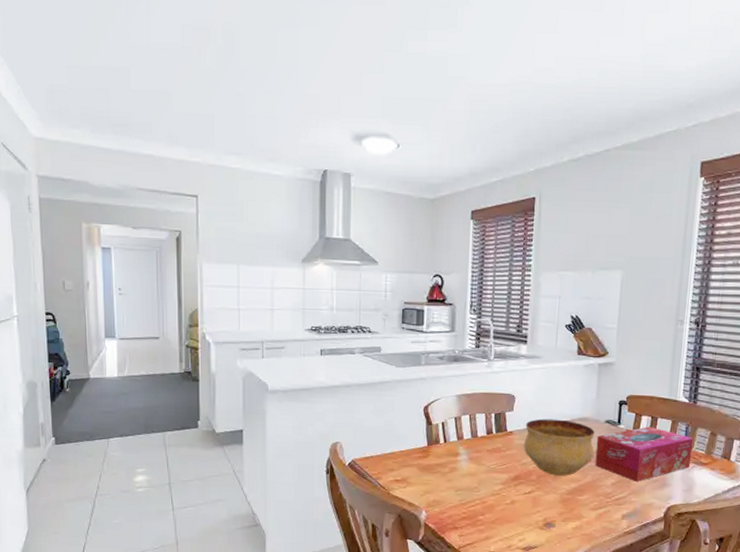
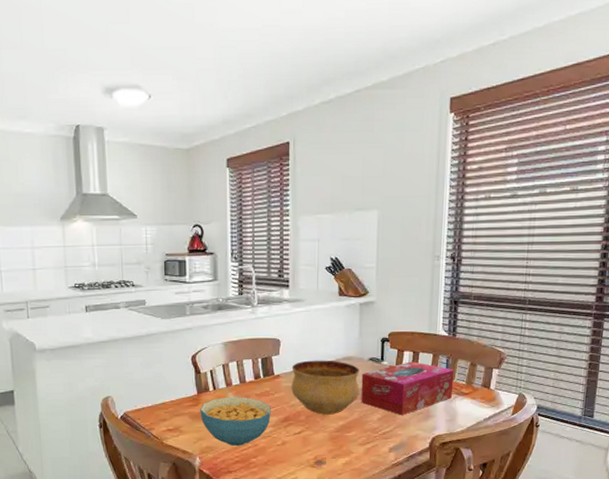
cereal bowl: none [429,450,502,502] -> present [200,396,271,446]

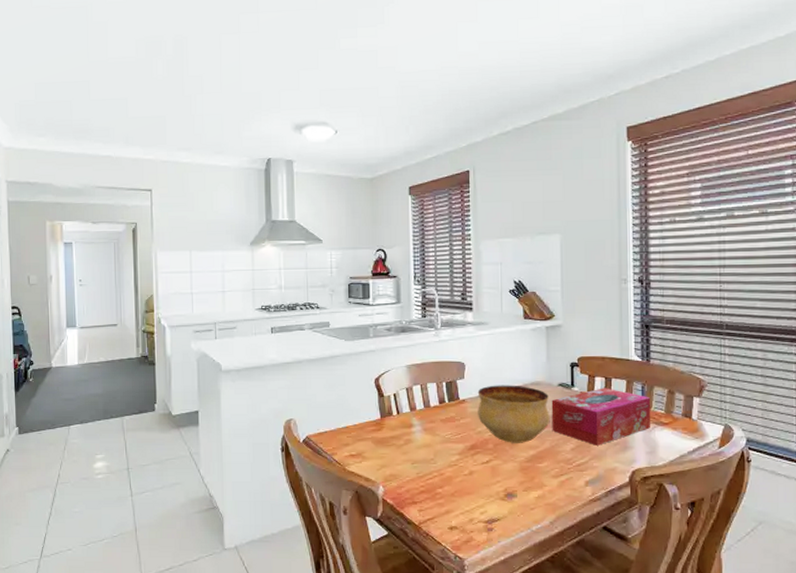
cereal bowl: present [200,396,271,446] -> none [383,421,457,474]

